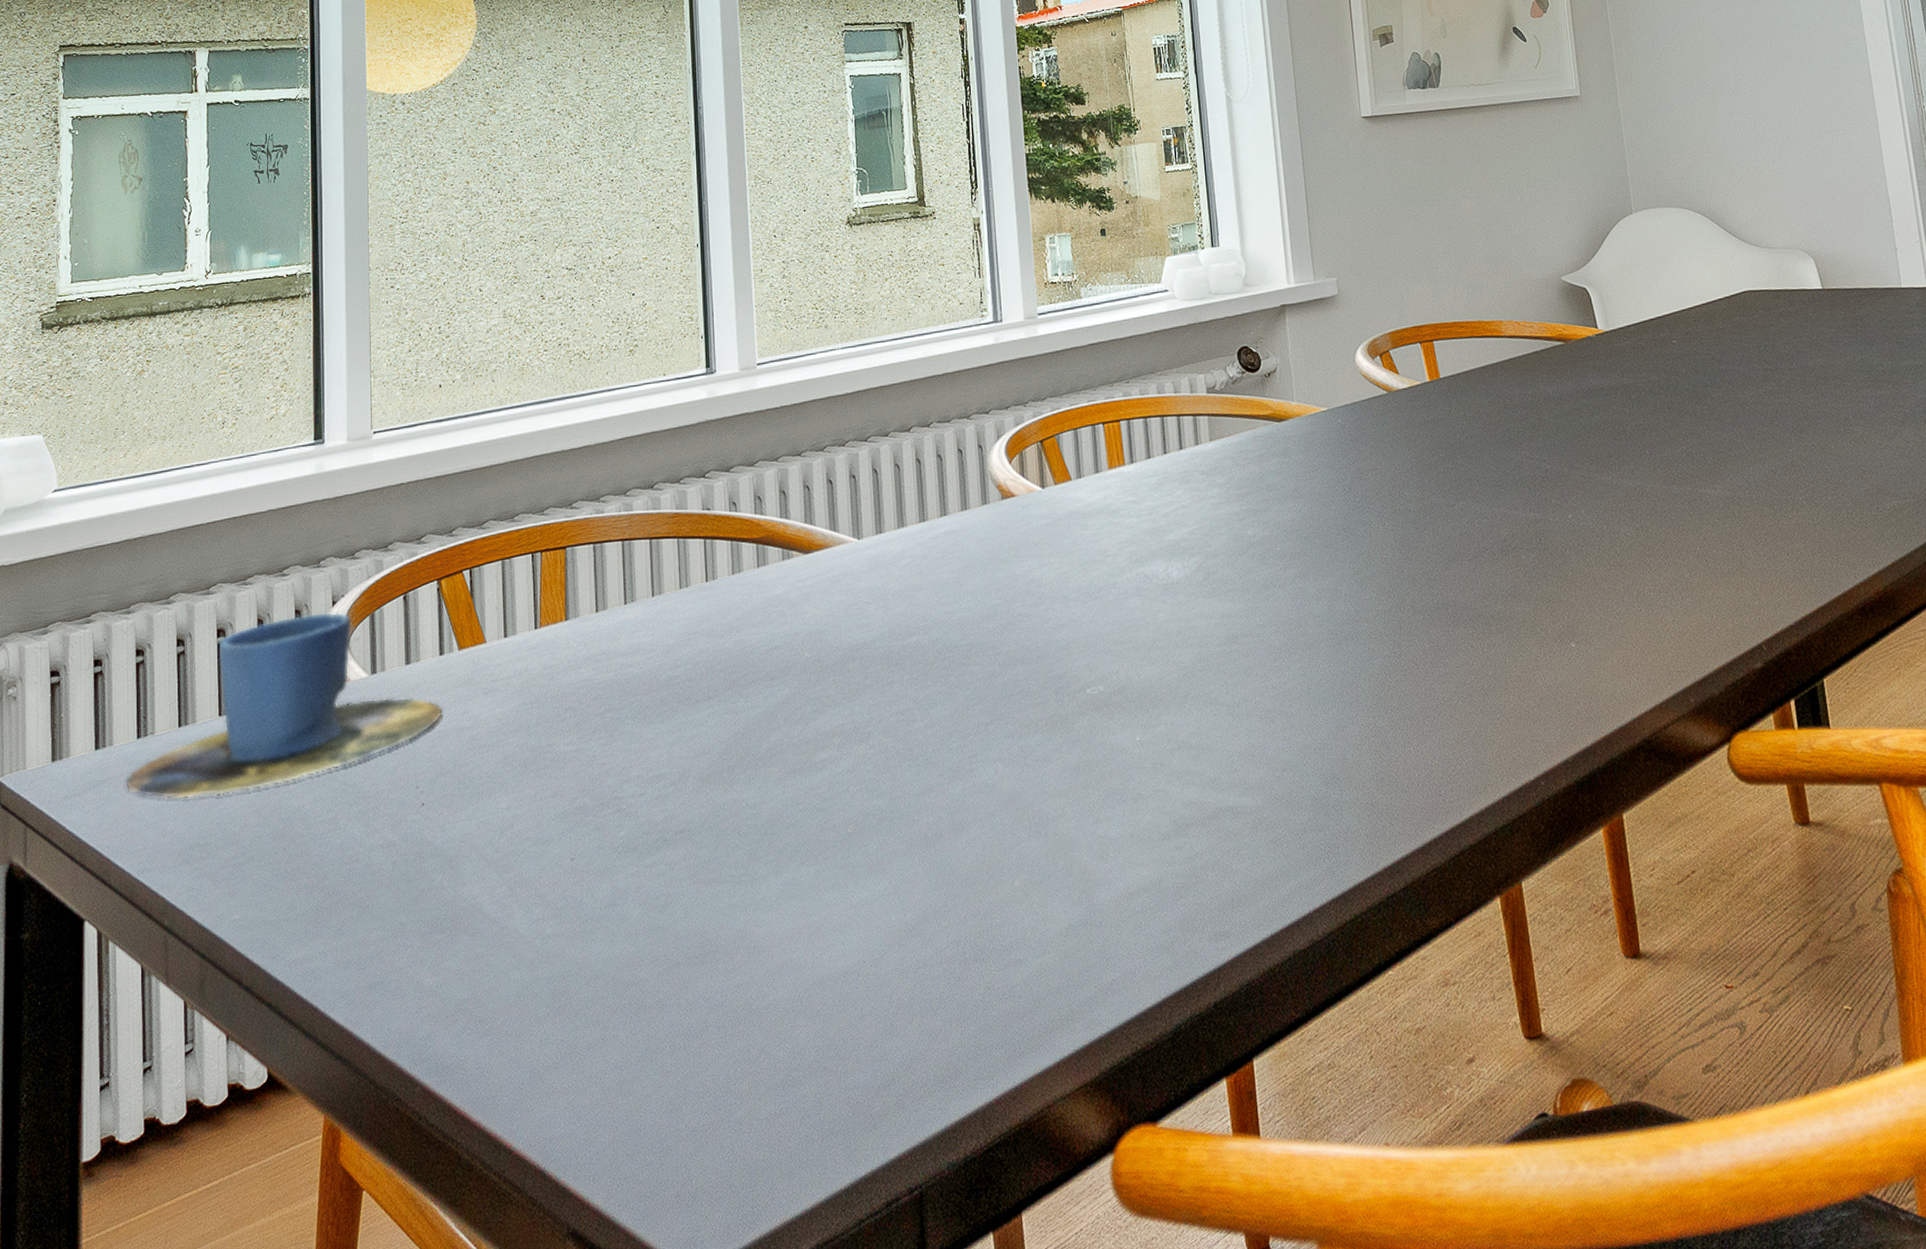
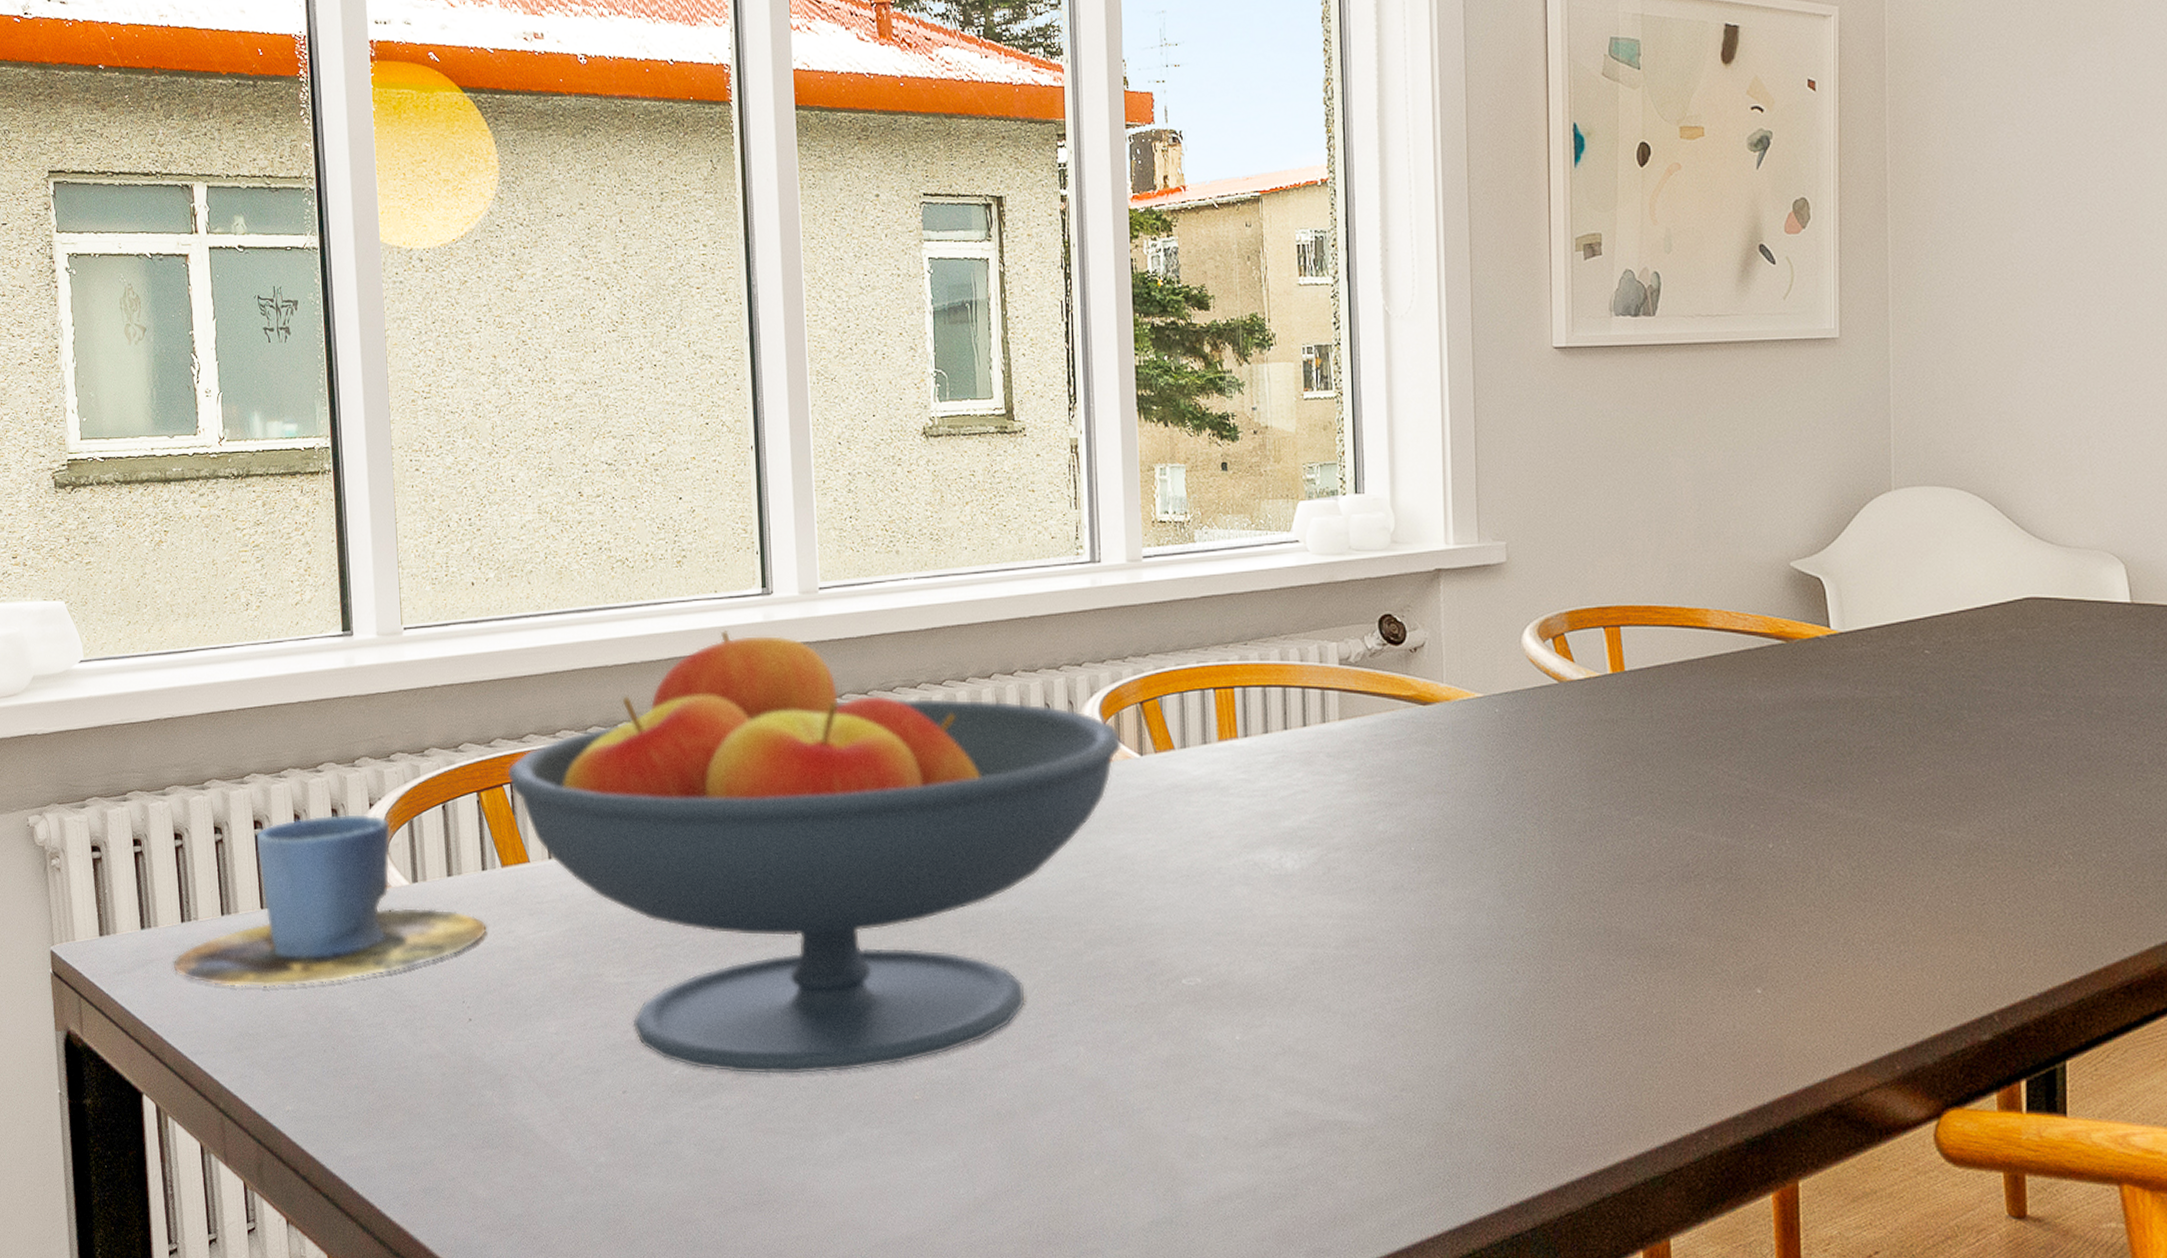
fruit bowl: none [467,409,1027,828] -> present [507,631,1123,1075]

